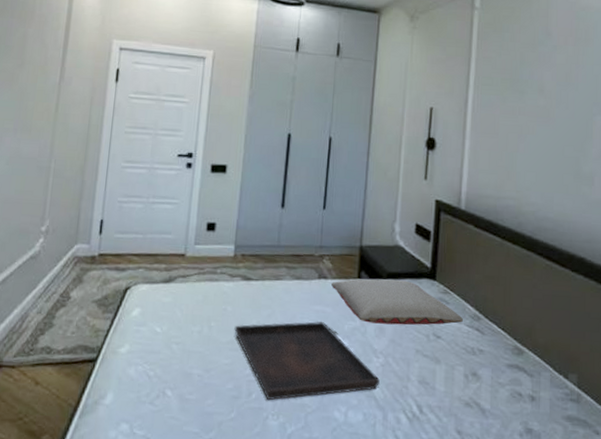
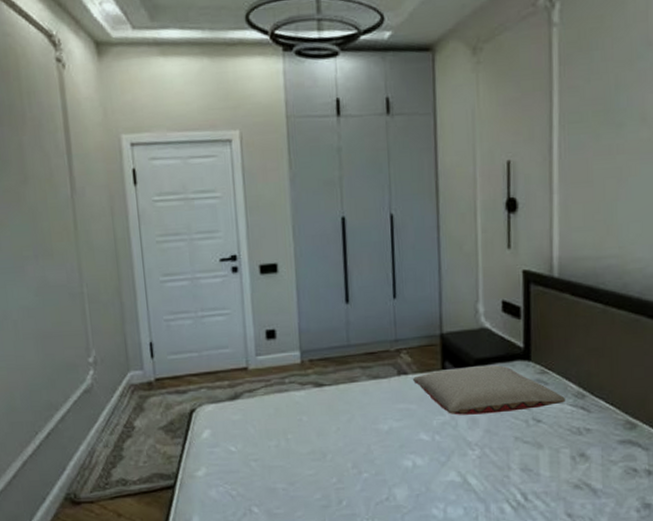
serving tray: present [234,321,380,401] -> none [313,420,478,506]

